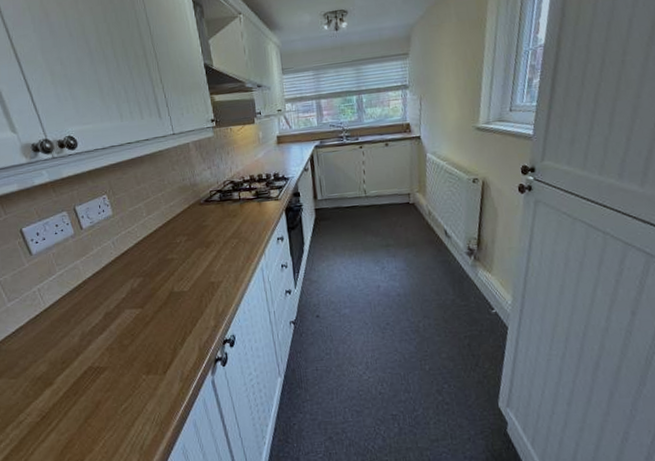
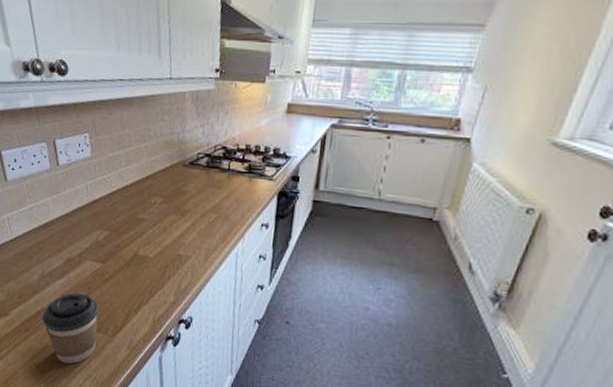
coffee cup: none [89,341,149,415] -> present [42,293,98,364]

